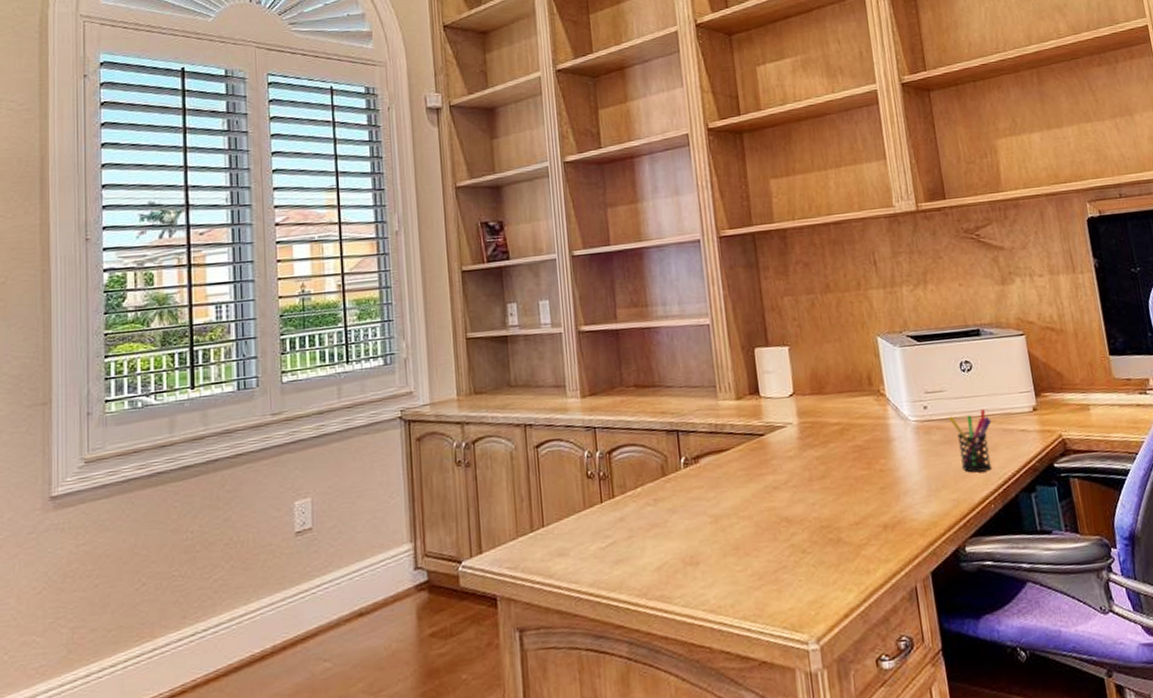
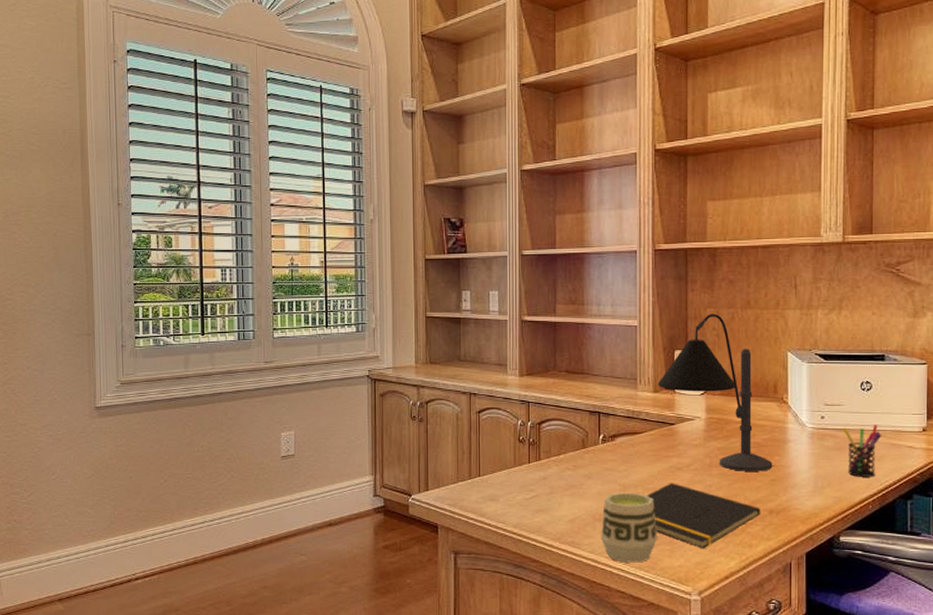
cup: none [693,523,761,614] -> present [600,492,657,563]
desk lamp: none [739,302,880,482] -> present [657,314,773,471]
notepad: none [741,506,875,584] -> present [646,483,761,549]

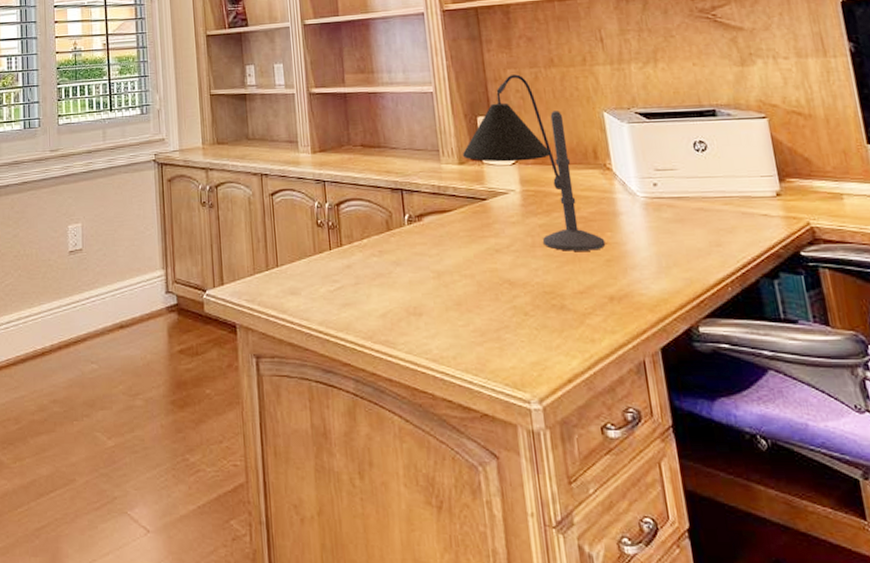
cup: present [600,492,657,563] -> none [417,280,483,365]
notepad: present [646,483,761,549] -> none [464,267,600,346]
pen holder: present [842,425,882,477] -> none [680,191,729,254]

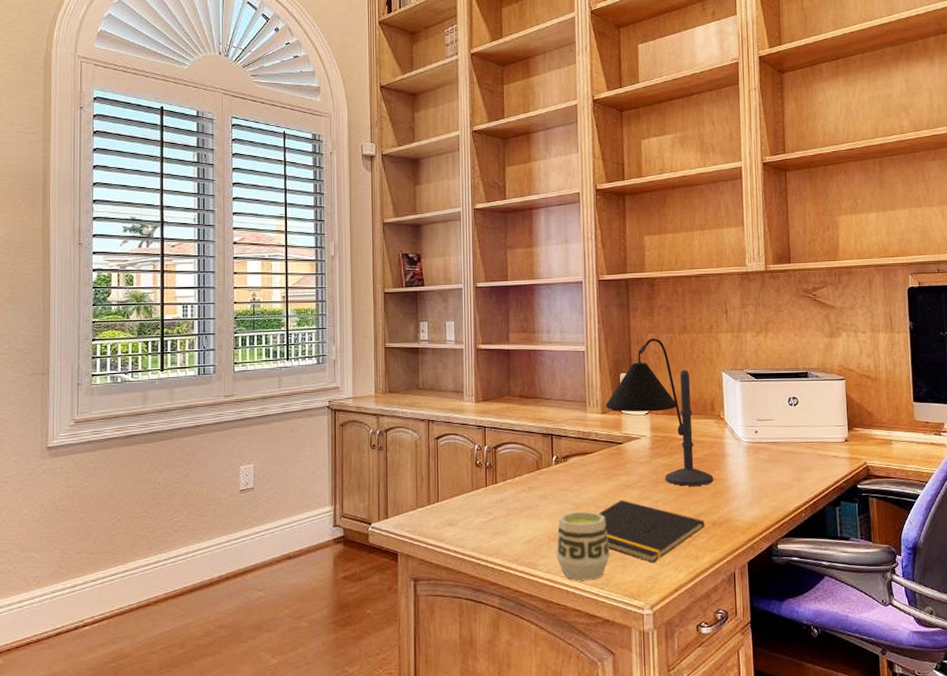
cup: none [417,280,483,365] -> present [556,511,610,581]
notepad: none [464,267,600,346] -> present [598,500,705,563]

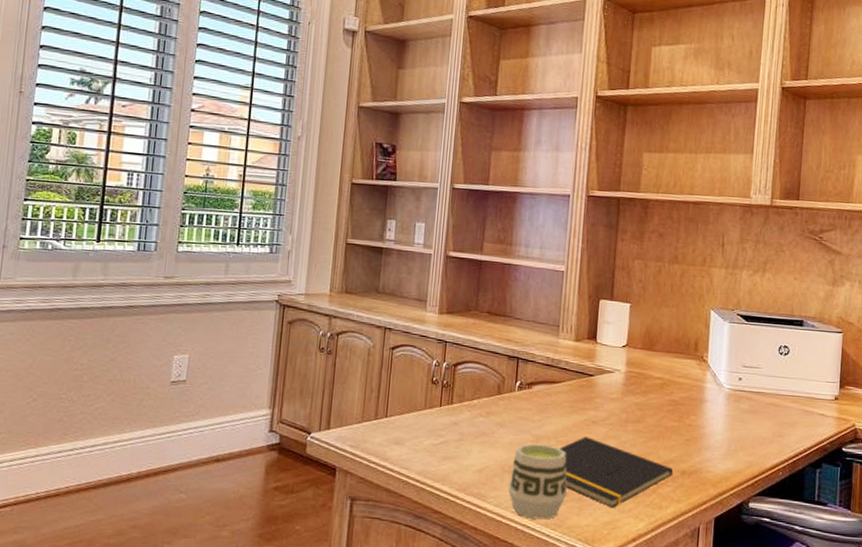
desk lamp: present [605,338,714,486] -> none [579,265,689,431]

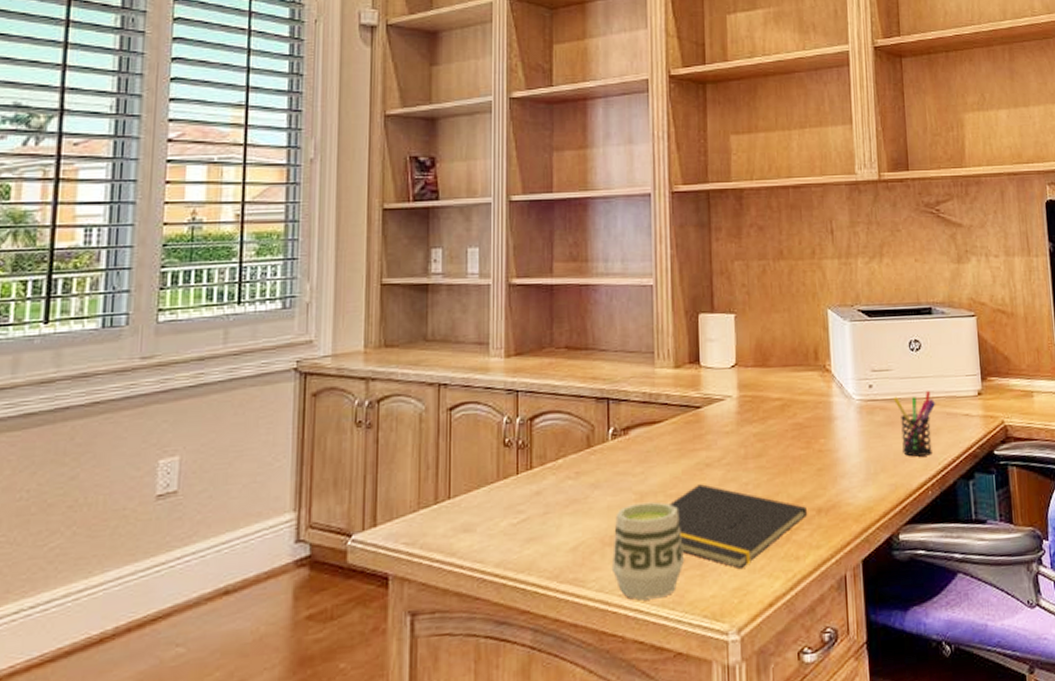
pen holder: none [758,390,796,443] -> present [893,391,936,457]

